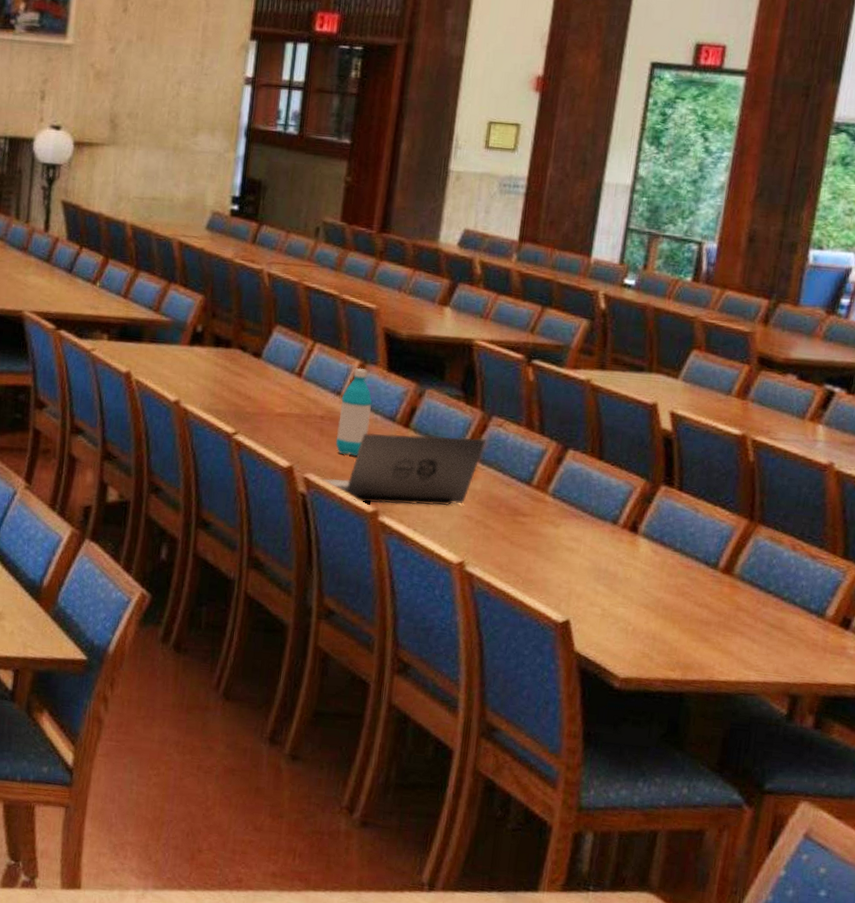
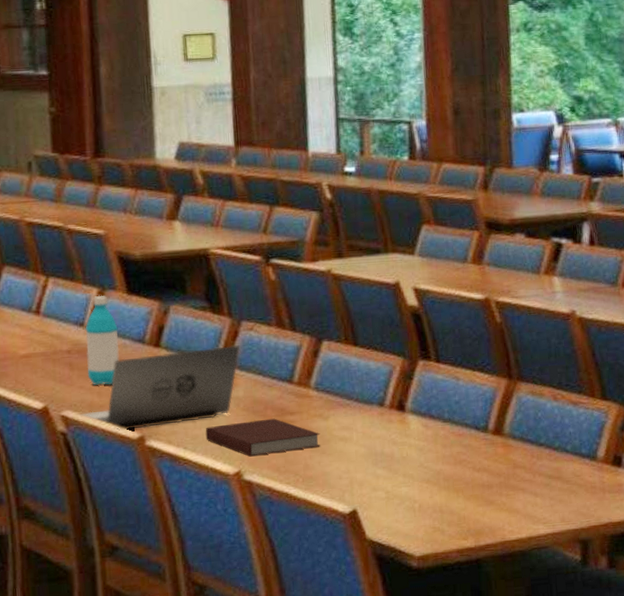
notebook: none [436,513,549,553] -> present [205,418,320,457]

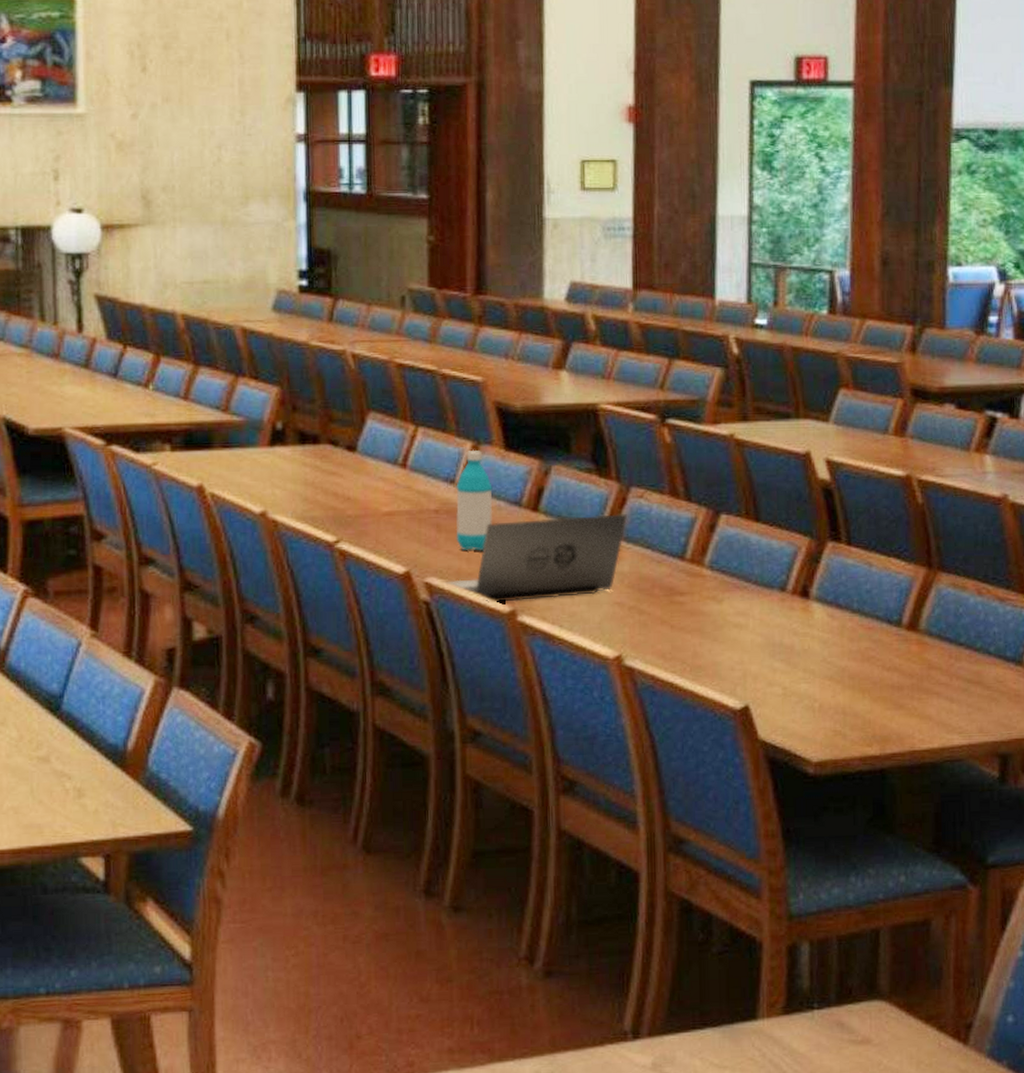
notebook: present [205,418,320,457] -> none [584,598,713,640]

